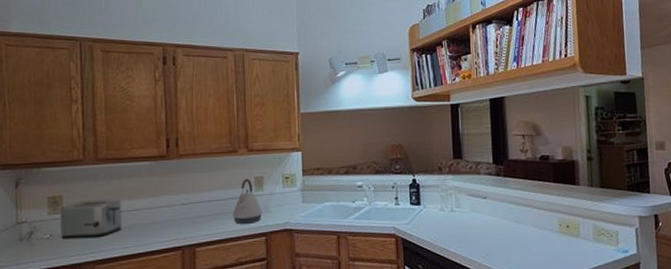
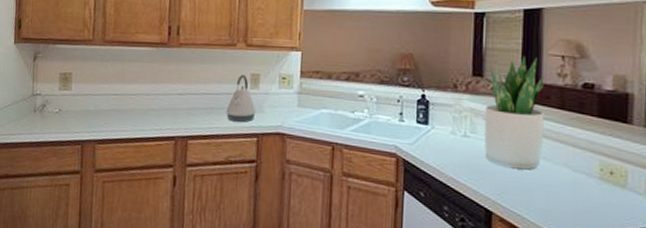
toaster: present [60,200,123,240] -> none [68,80,123,118]
planter: none [466,138,515,234] -> present [484,57,546,170]

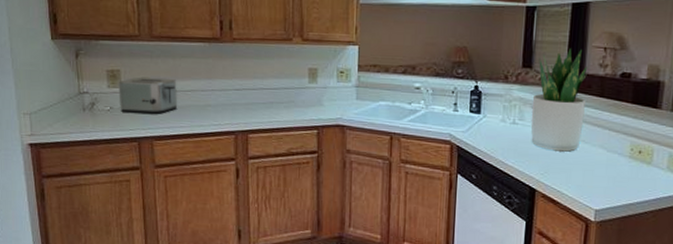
toaster: none [68,80,123,118] -> present [119,77,178,115]
kettle: present [226,74,256,122] -> none [285,69,315,116]

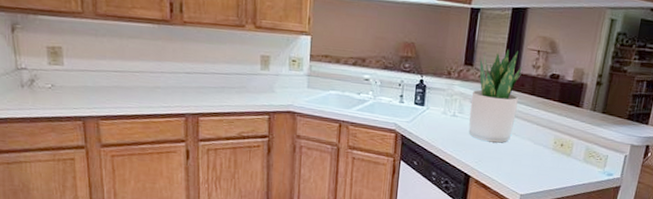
toaster: present [119,77,178,115] -> none [60,56,125,95]

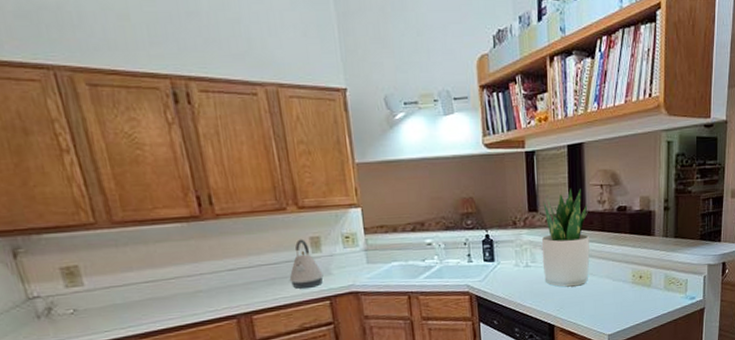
kettle: none [237,55,267,101] -> present [289,239,323,289]

